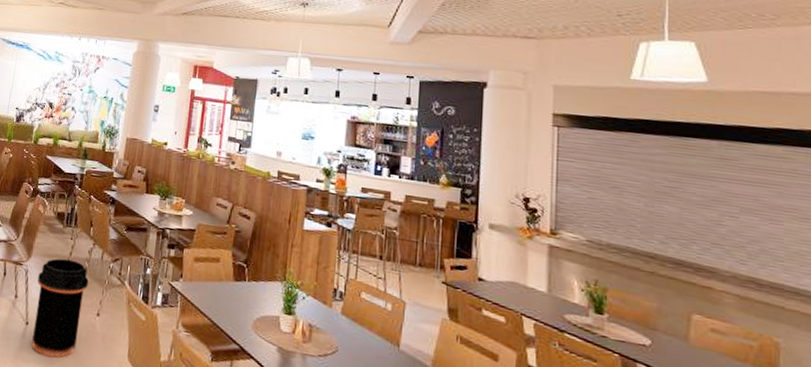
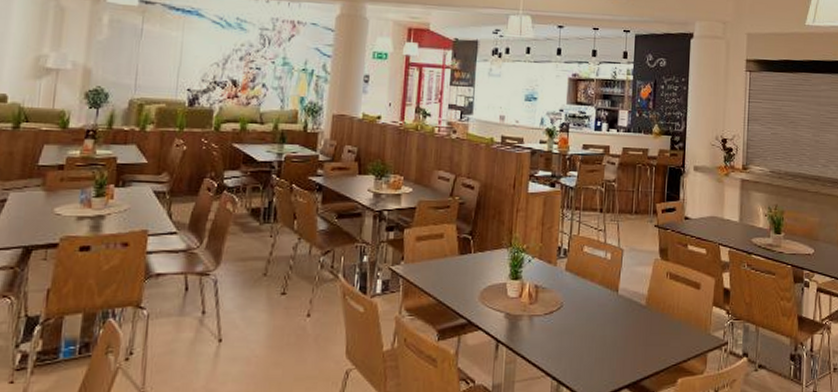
trash can: present [32,258,89,358] -> none [228,260,295,372]

